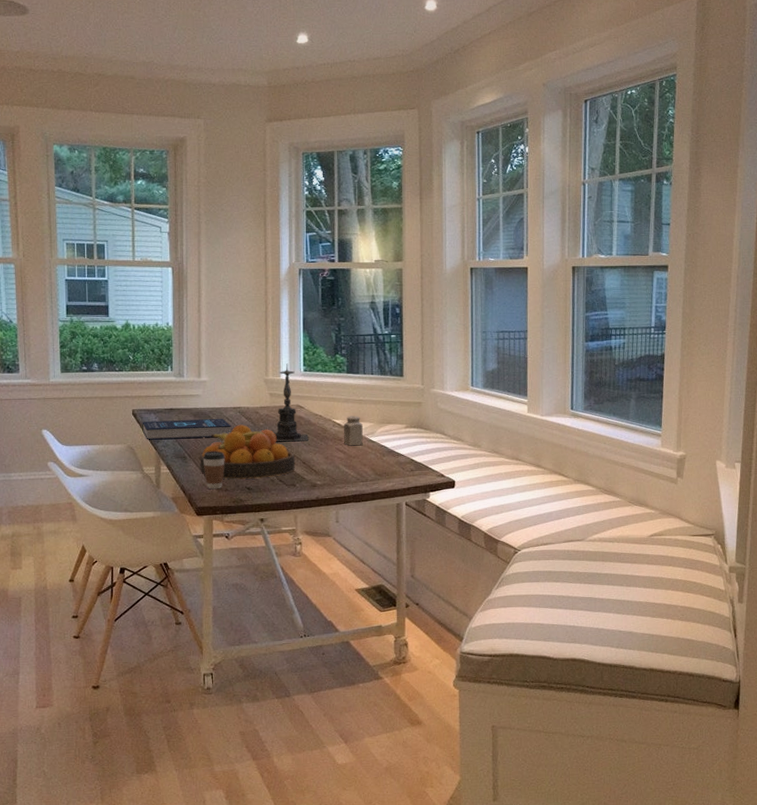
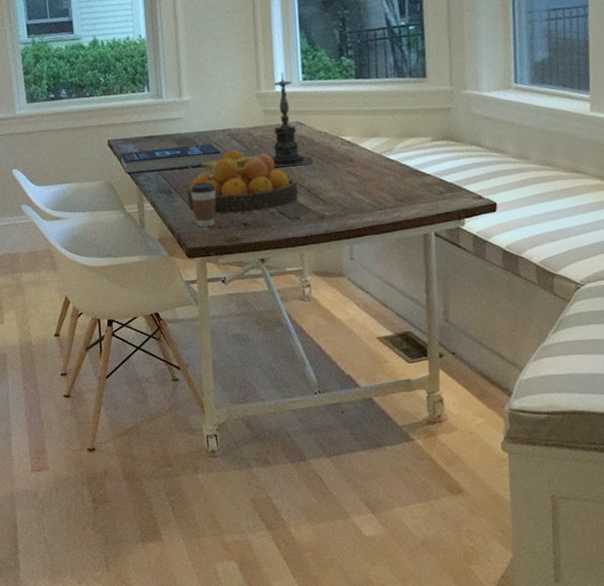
salt shaker: present [343,416,363,446] -> none [354,130,379,168]

